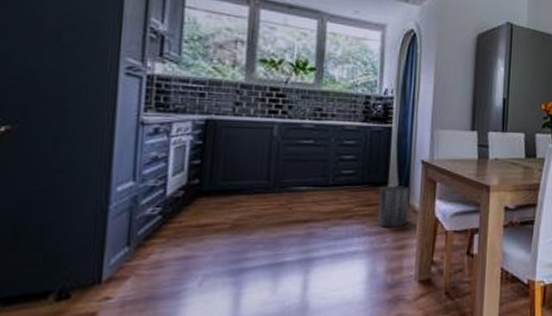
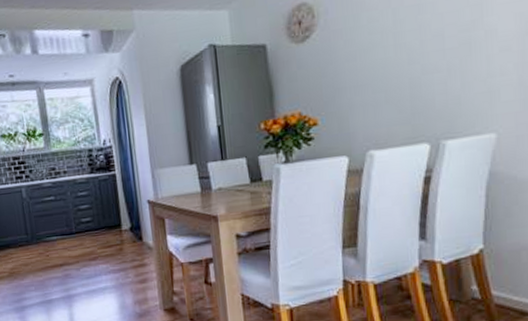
trash can: present [377,185,409,228] -> none [115,226,145,265]

